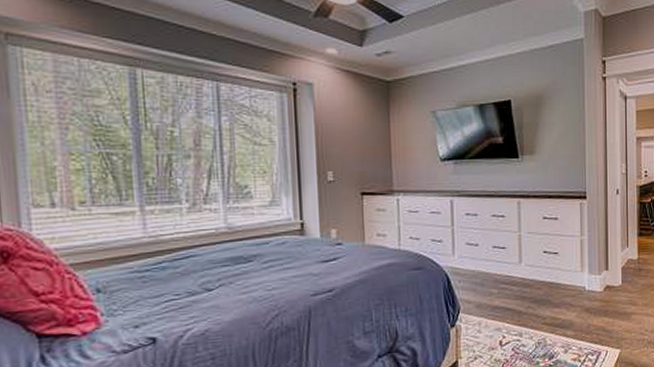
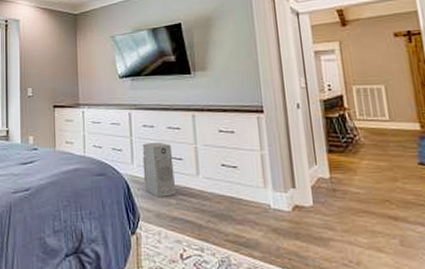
air purifier: none [464,231,499,288] -> present [142,142,177,197]

